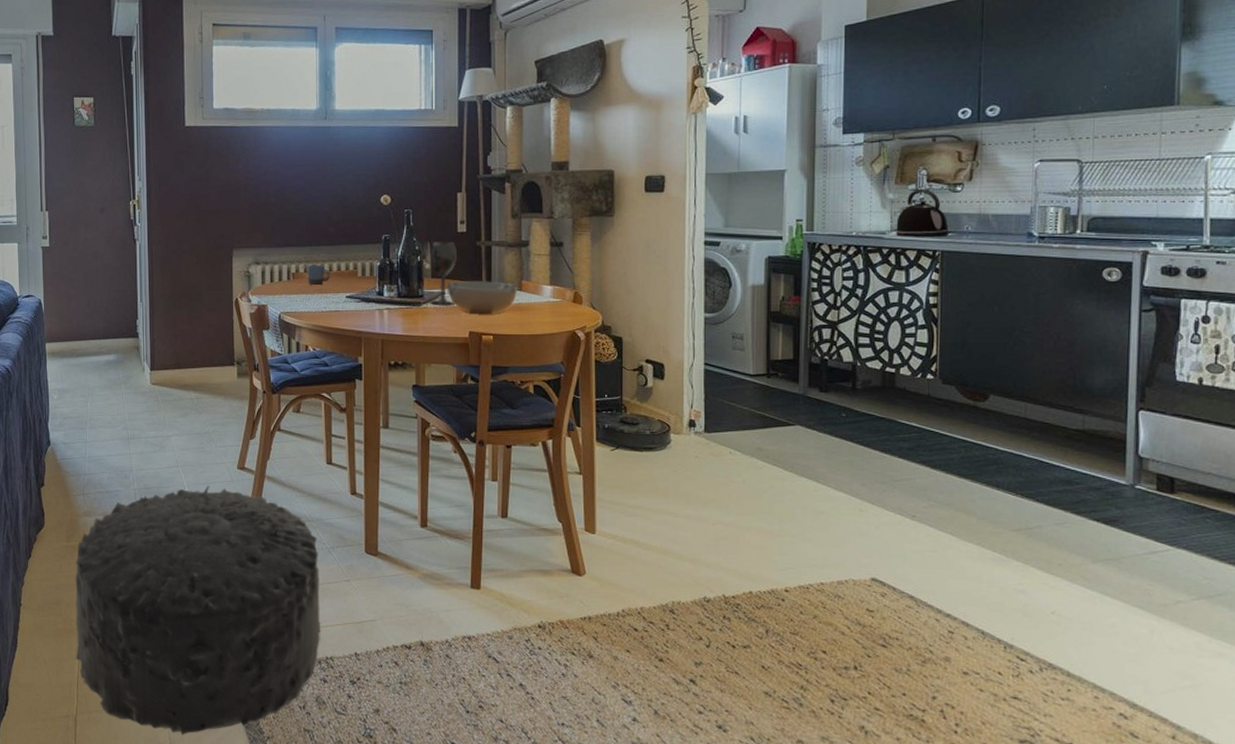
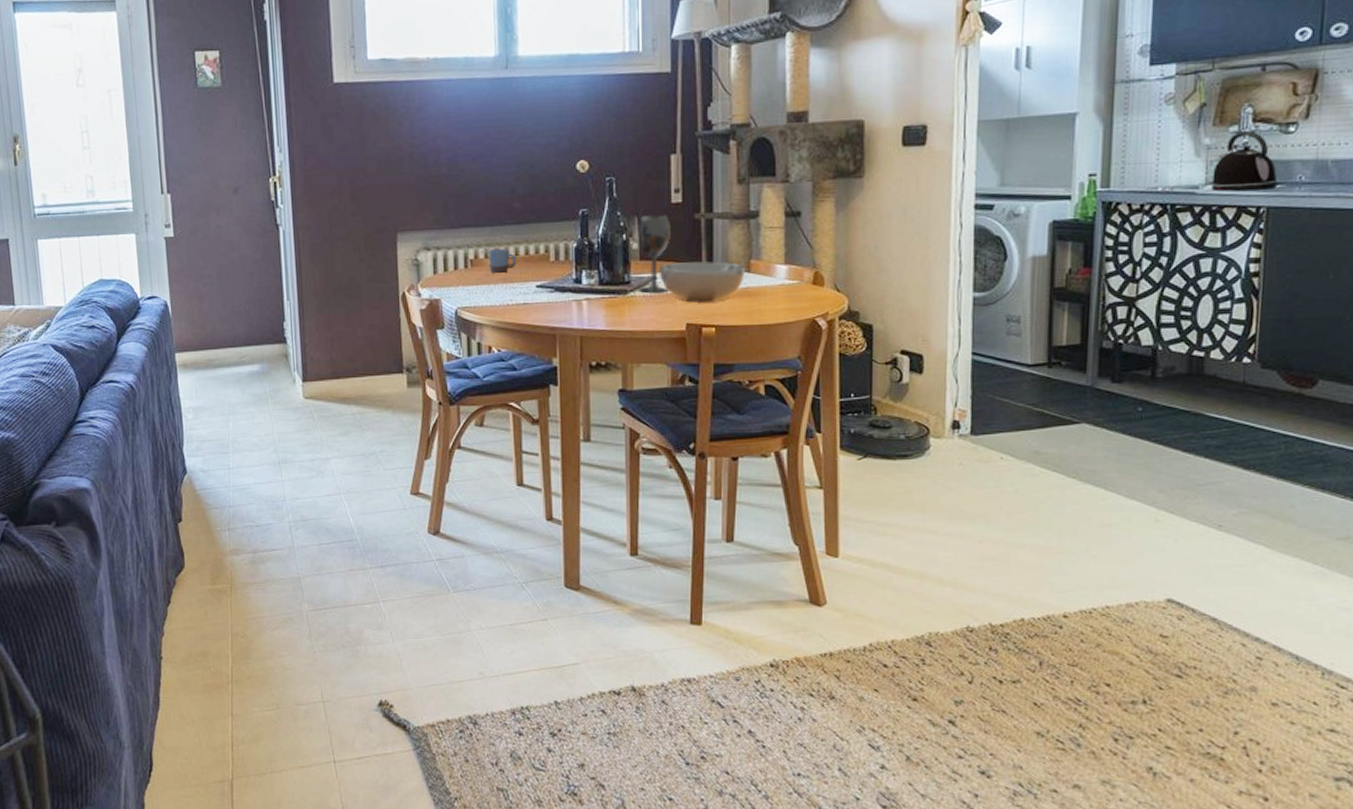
pouf: present [75,485,321,736] -> none [223,514,515,799]

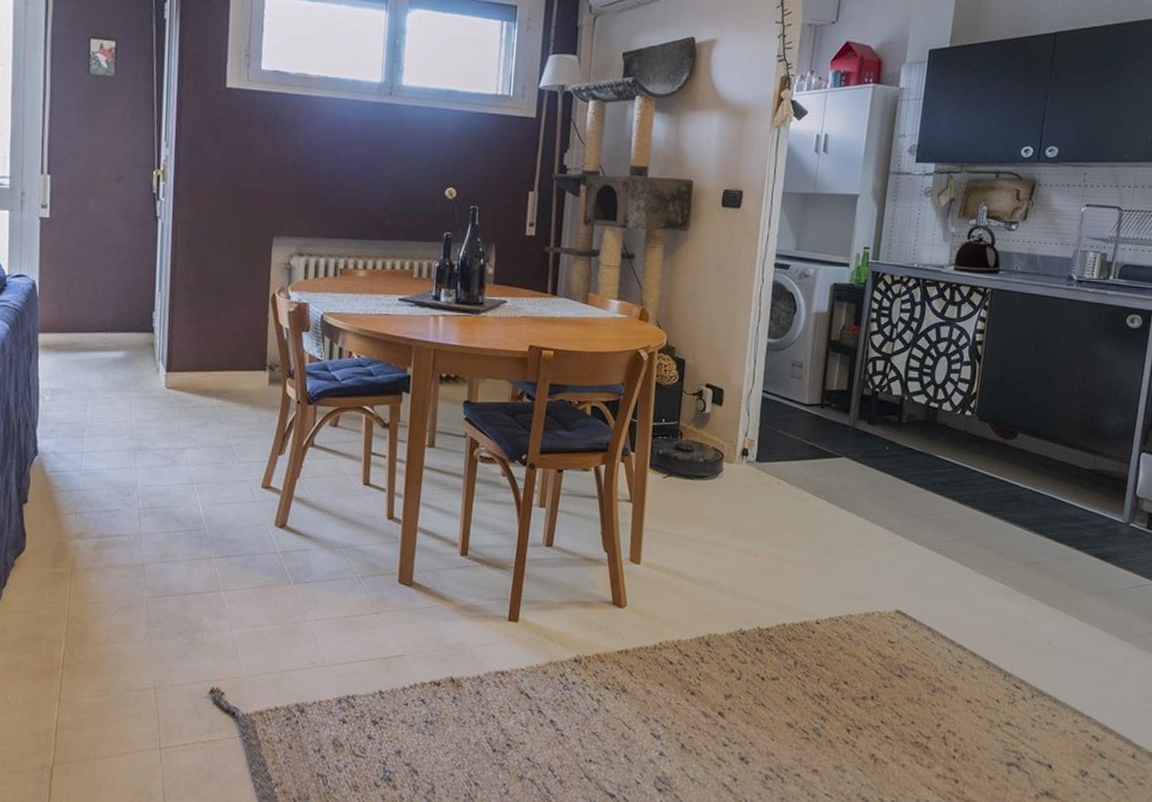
mug: present [488,249,517,275] -> none [357,261,383,285]
wine glass: present [638,213,670,294] -> none [490,243,523,316]
bowl: present [660,261,745,301] -> none [510,289,583,327]

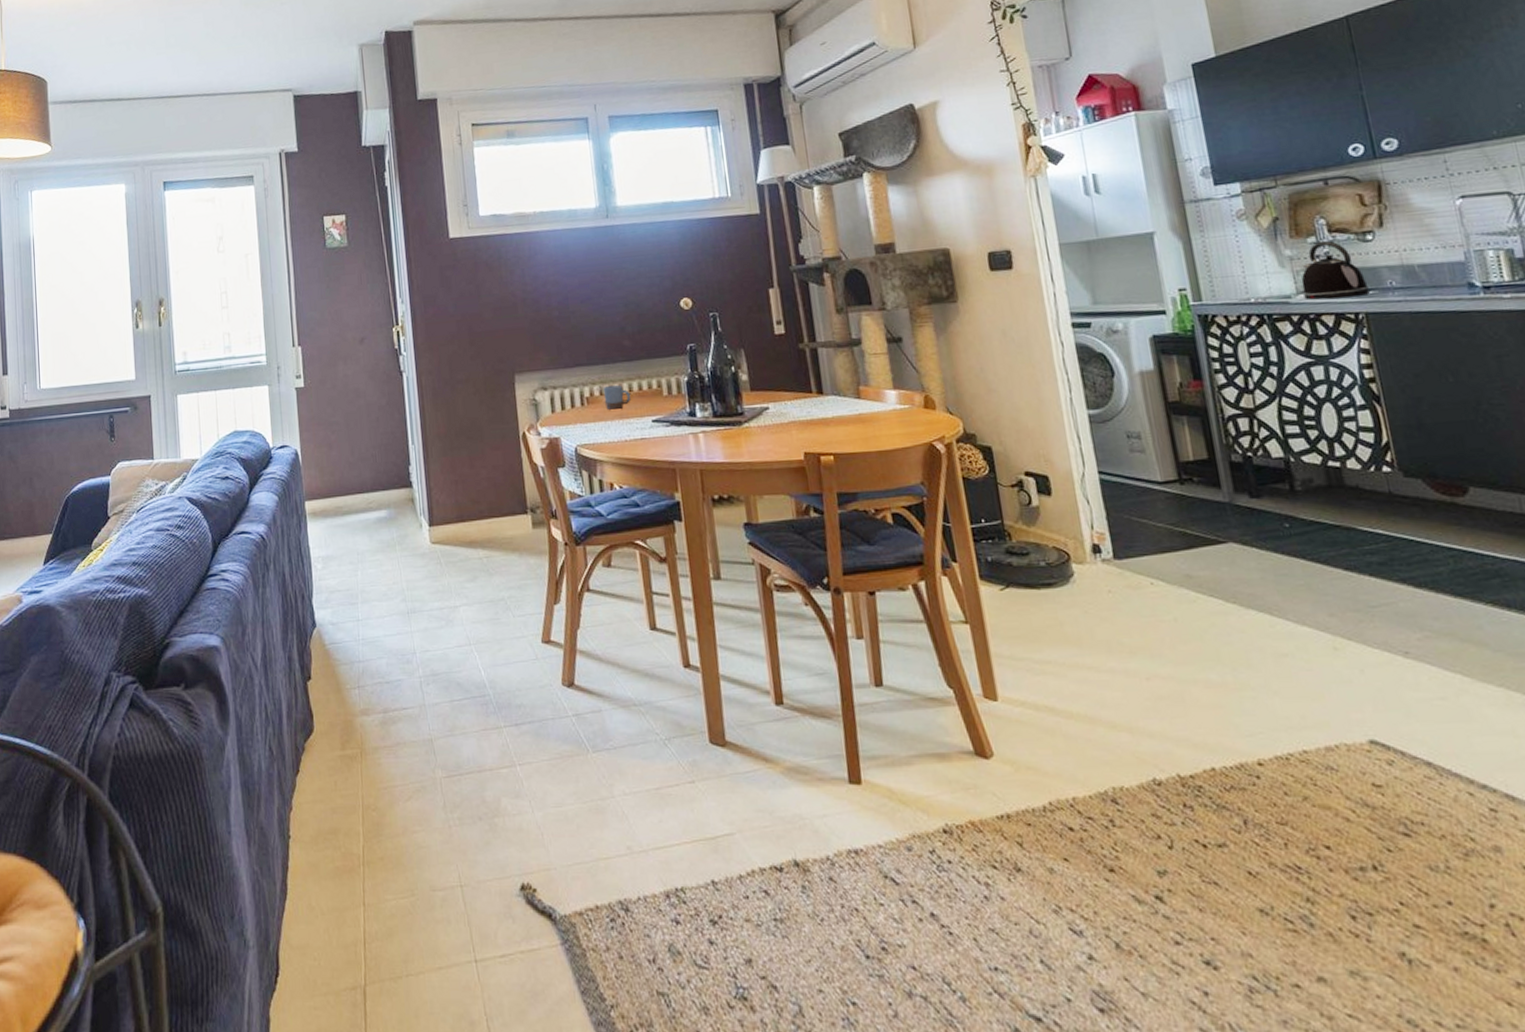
mug: none [357,261,383,285] -> present [602,385,631,411]

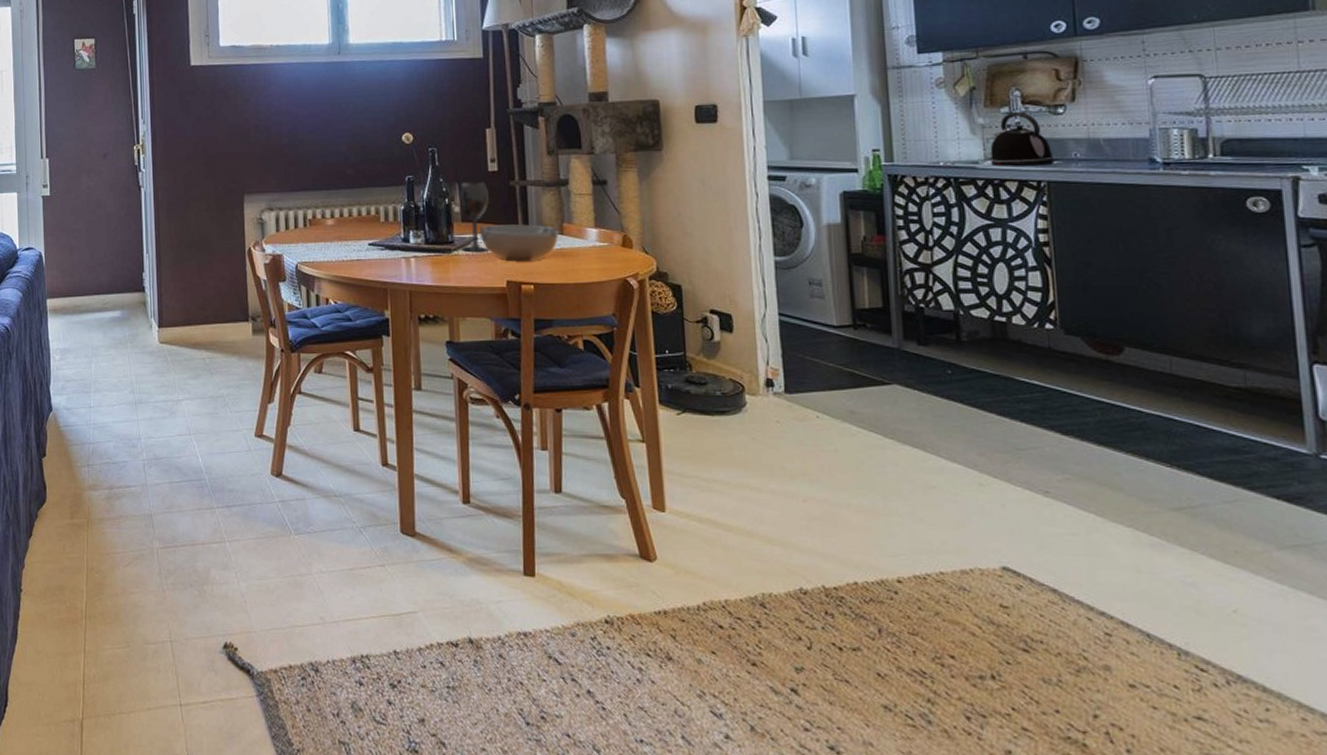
mug: present [602,385,631,411] -> none [325,210,351,233]
wine glass: none [745,345,783,424] -> present [458,180,490,253]
bowl: none [771,389,856,430] -> present [480,224,558,260]

